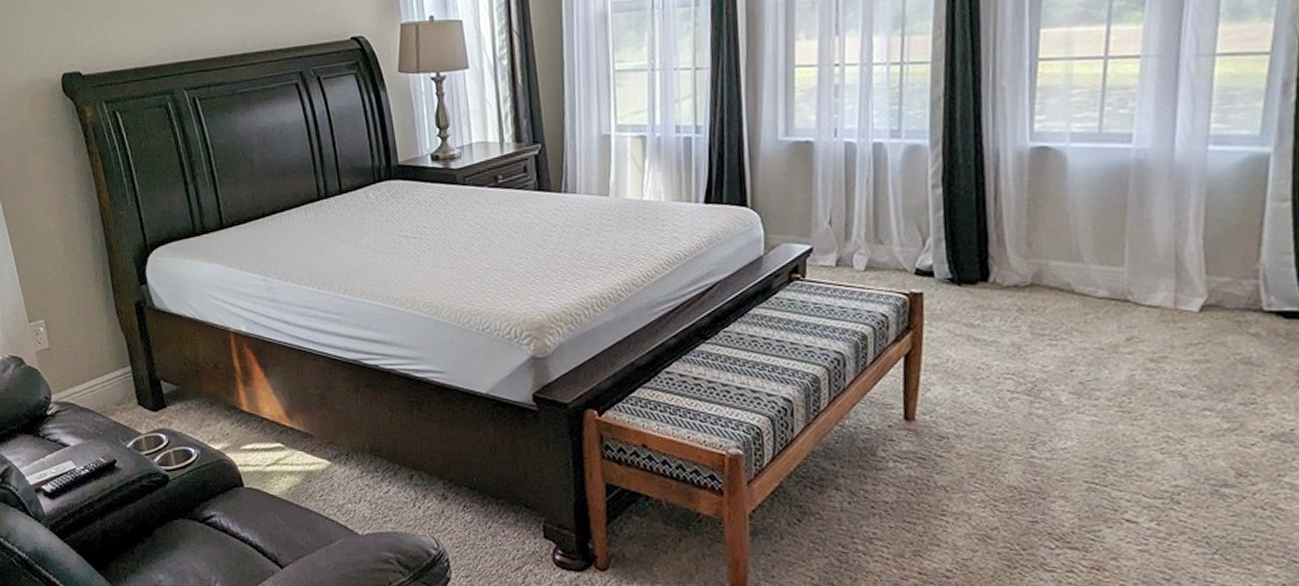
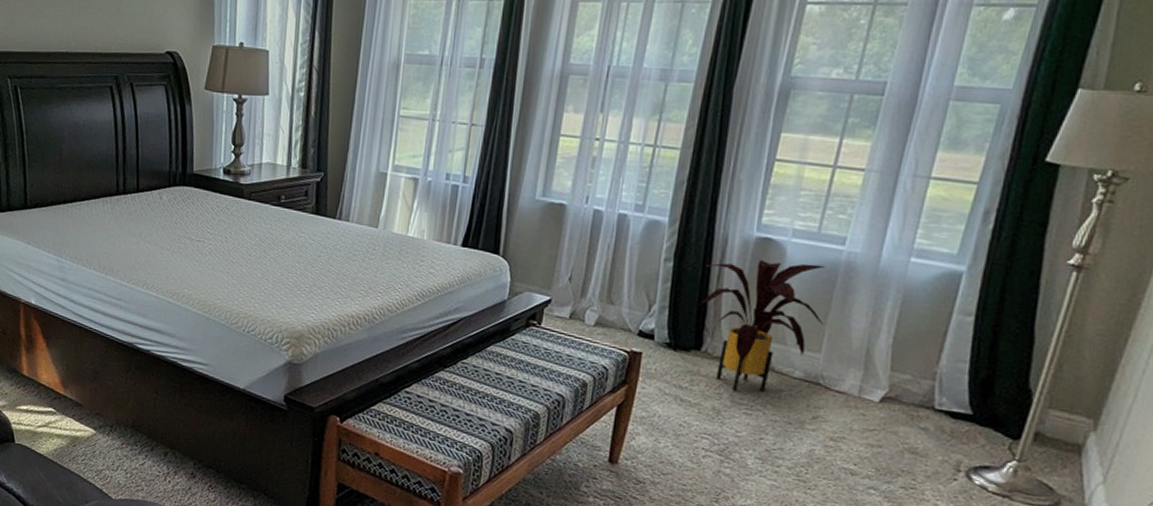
house plant: none [978,168,1123,322] -> present [698,260,825,392]

